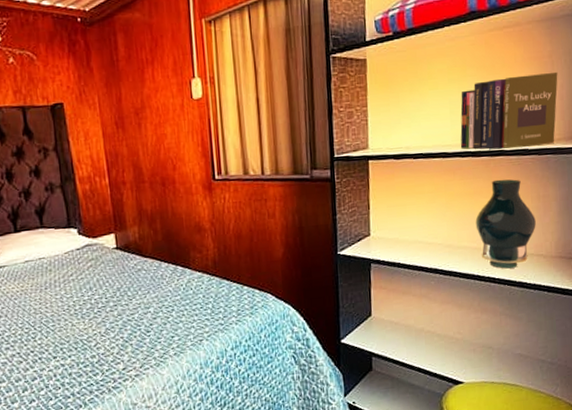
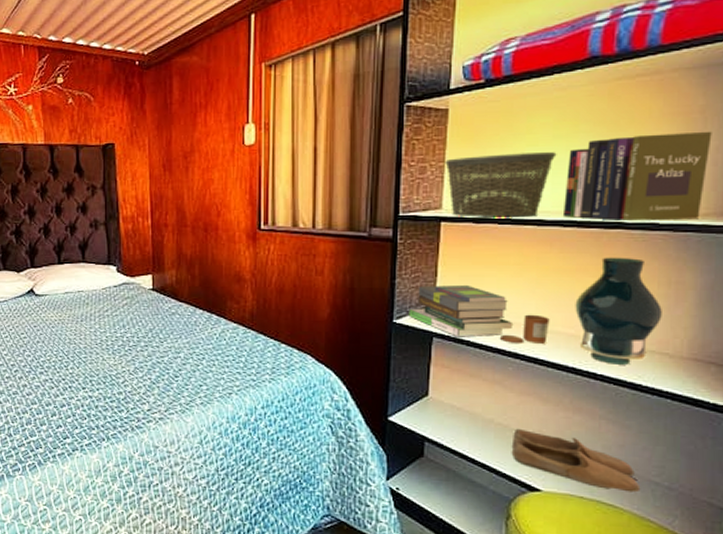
books: none [349,214,431,261] -> present [409,284,512,338]
basket: none [367,94,452,155] -> present [445,152,557,218]
candle: none [422,234,459,262] -> present [499,314,550,345]
shoe: none [439,333,533,373] -> present [511,428,641,493]

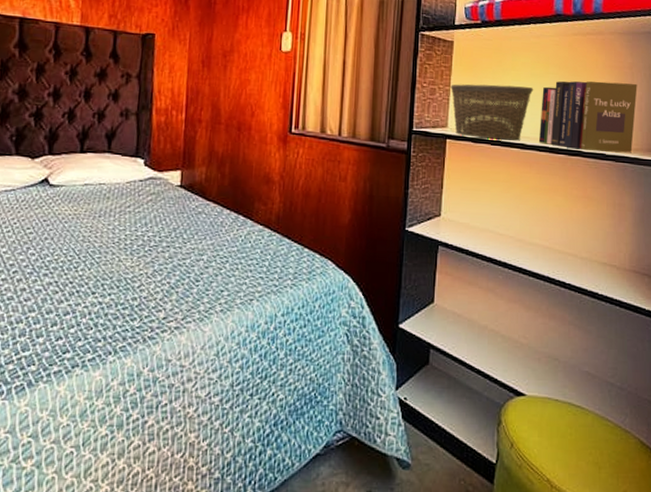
books: present [409,284,512,338] -> none [419,196,502,247]
candle: present [499,314,550,345] -> none [492,227,530,255]
shoe: present [511,428,641,493] -> none [501,334,601,394]
vase: present [575,257,662,365] -> none [549,179,610,275]

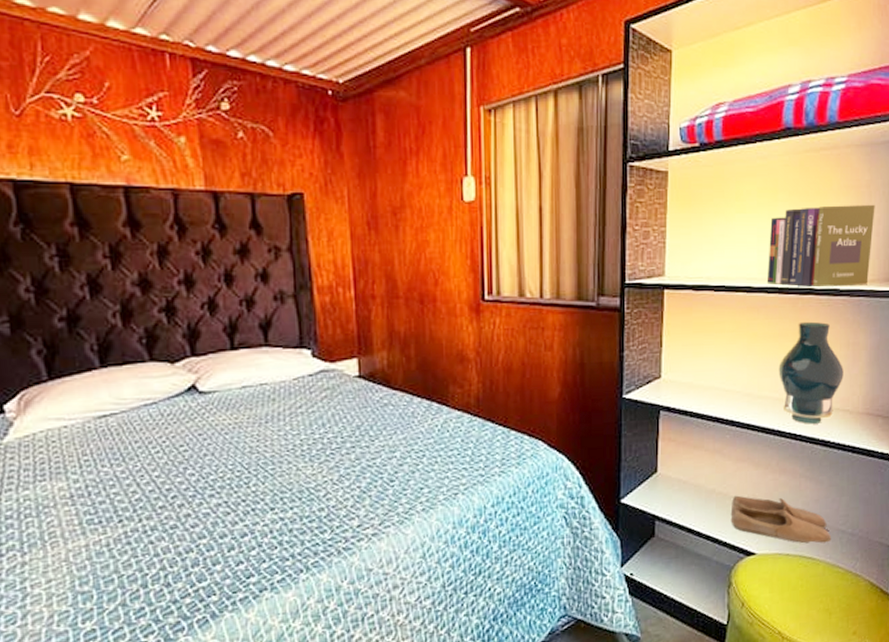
basket: present [450,84,534,141] -> none [666,220,761,285]
shoe: none [501,334,601,394] -> present [730,495,832,544]
vase: none [549,179,610,275] -> present [778,321,843,424]

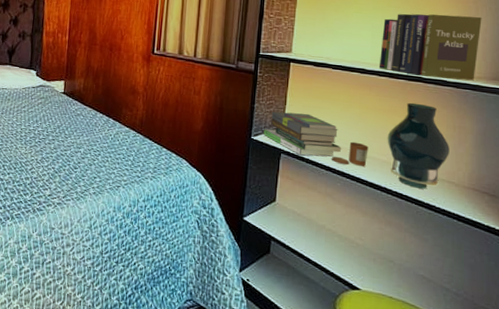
books: none [637,354,728,409] -> present [263,111,341,157]
candle: none [718,380,759,412] -> present [331,141,369,166]
shoe: present [730,495,832,544] -> none [338,234,435,296]

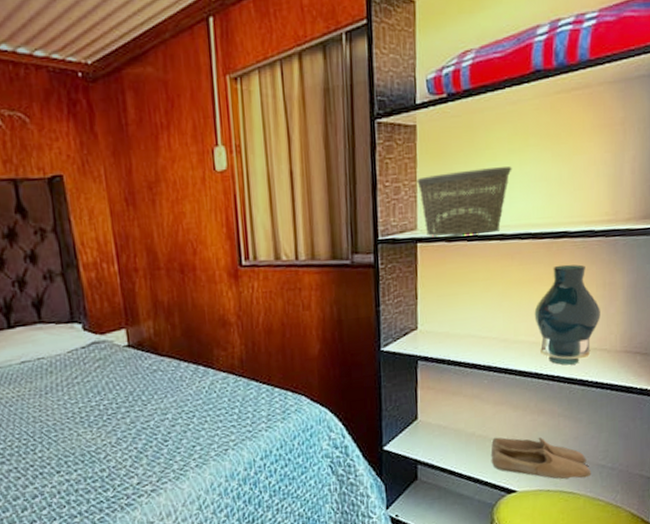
books: present [263,111,341,157] -> none [394,304,485,358]
basket: none [295,15,375,66] -> present [417,167,512,237]
candle: present [331,141,369,166] -> none [474,326,515,358]
shoe: none [338,234,435,296] -> present [491,437,592,480]
books: present [378,13,482,80] -> none [520,141,630,231]

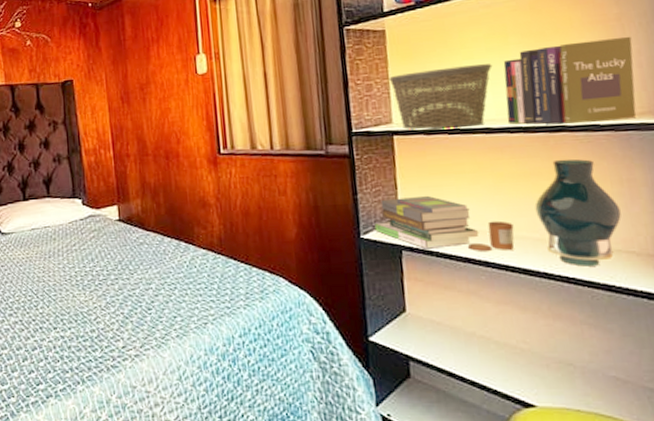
books: none [394,304,485,358] -> present [374,195,478,249]
candle: none [474,326,515,358] -> present [467,220,515,253]
shoe: present [491,437,592,480] -> none [497,340,637,401]
books: none [520,141,630,231] -> present [503,36,637,125]

